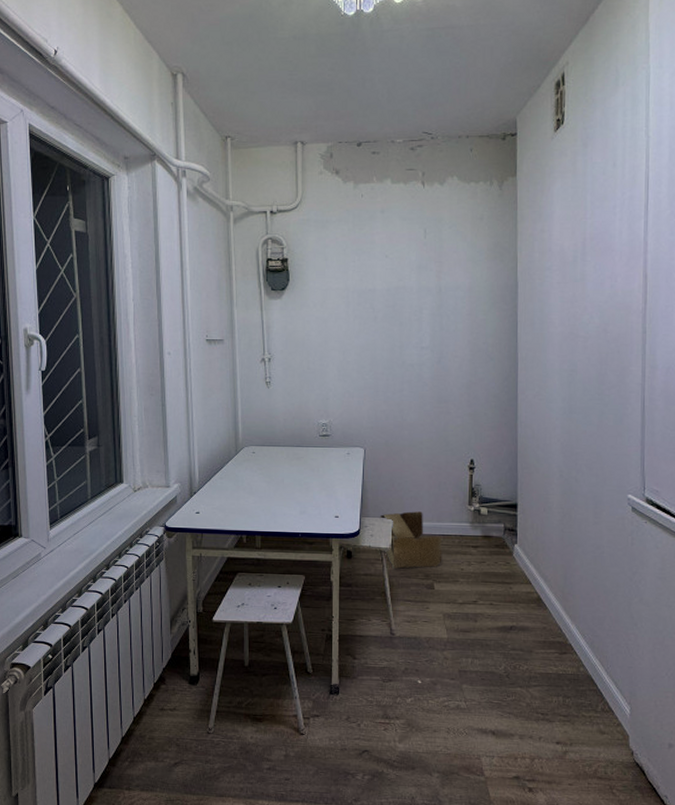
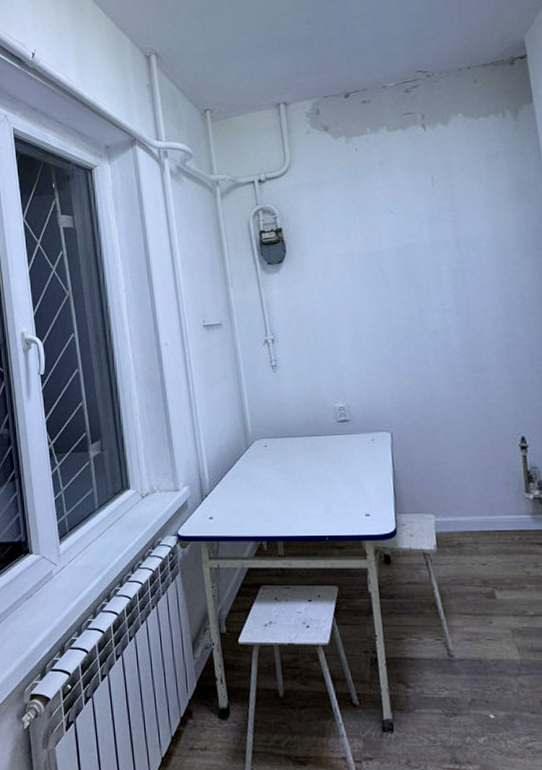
cardboard box: present [379,511,443,570] -> none [418,504,502,576]

